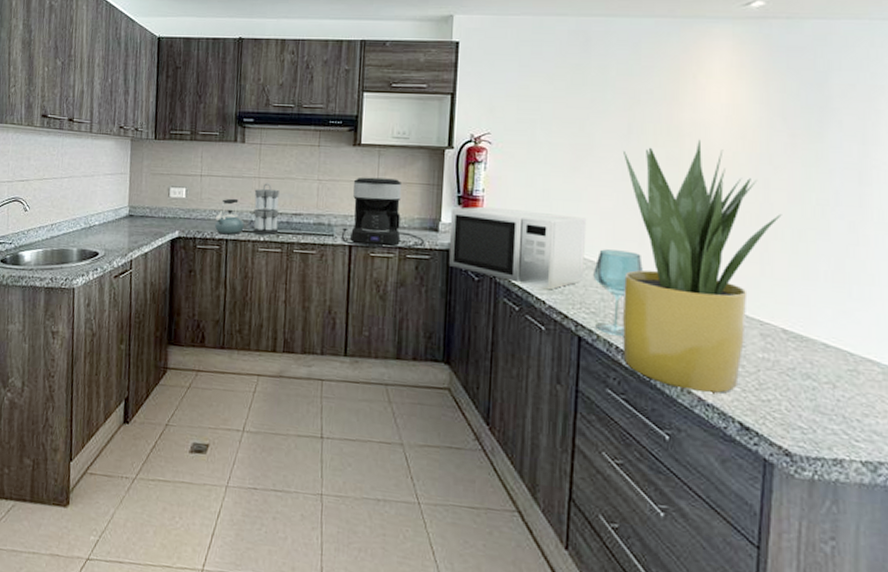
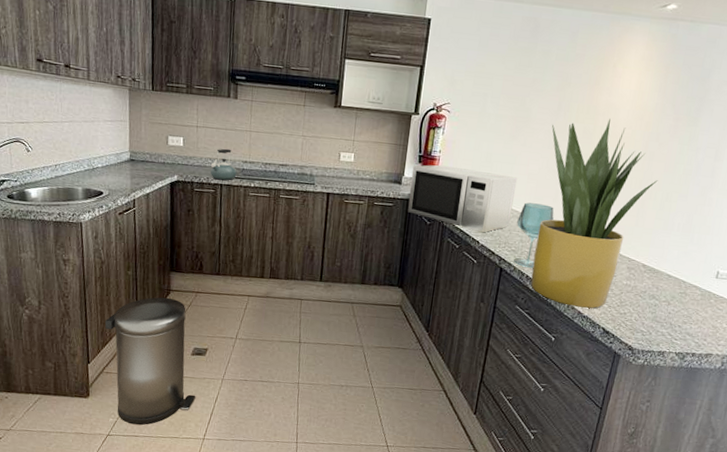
pedal bin: none [91,377,194,547] -> present [104,297,196,425]
spice rack: present [253,183,280,235] -> none [245,136,268,182]
coffee maker: present [342,177,425,249] -> none [321,135,390,197]

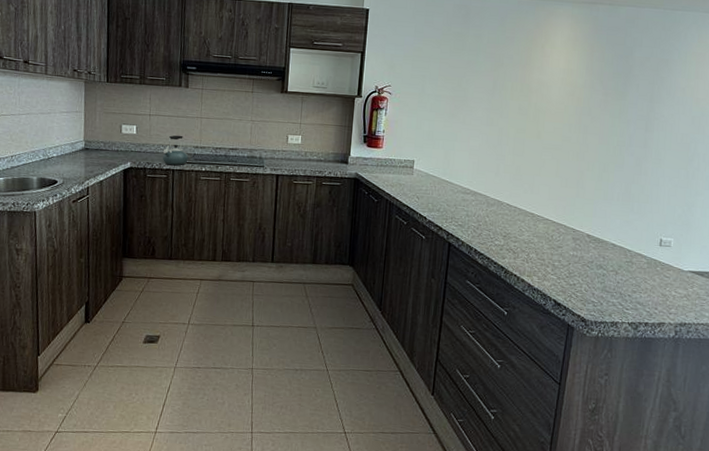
pedal bin: present [104,297,196,425] -> none [56,284,148,420]
microwave: present [407,164,518,233] -> none [354,144,460,209]
wine glass: present [513,202,555,269] -> none [461,177,498,243]
planter: present [530,118,658,309] -> none [479,95,594,281]

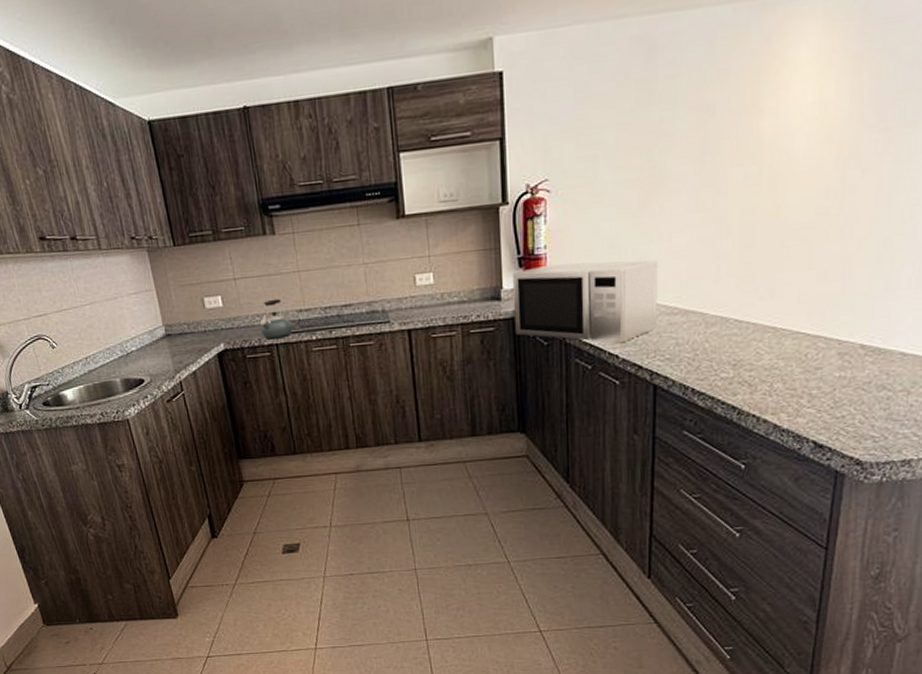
microwave: none [354,144,460,209] -> present [512,260,659,344]

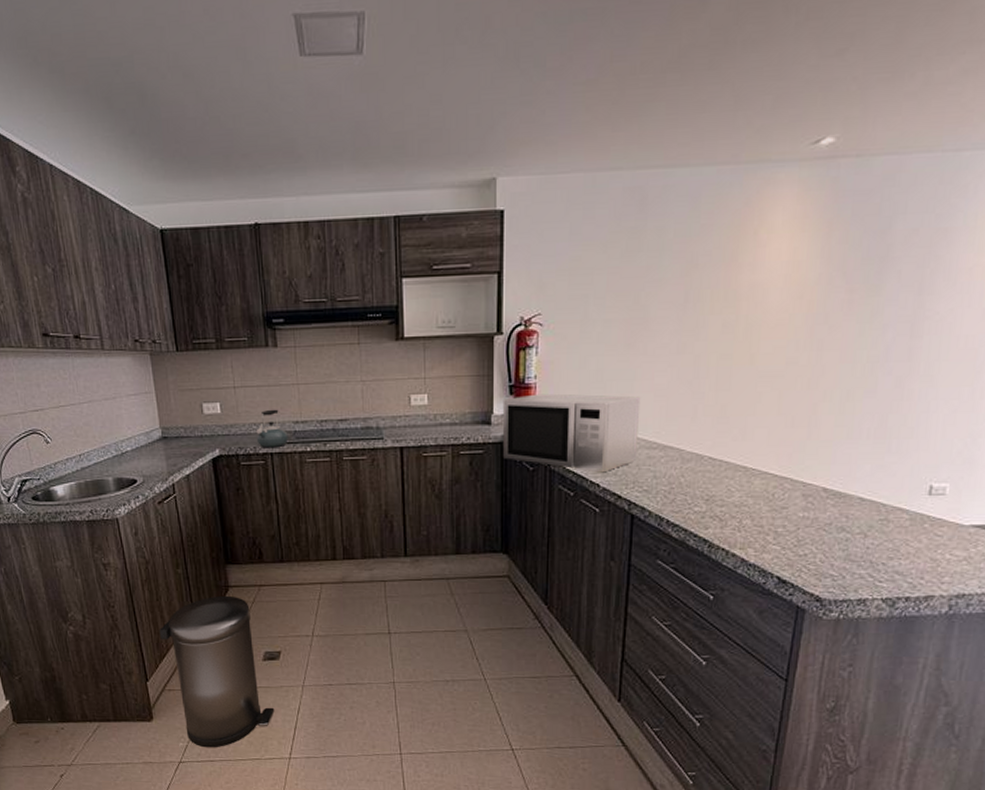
pedal bin: none [177,490,298,642] -> present [158,595,275,748]

